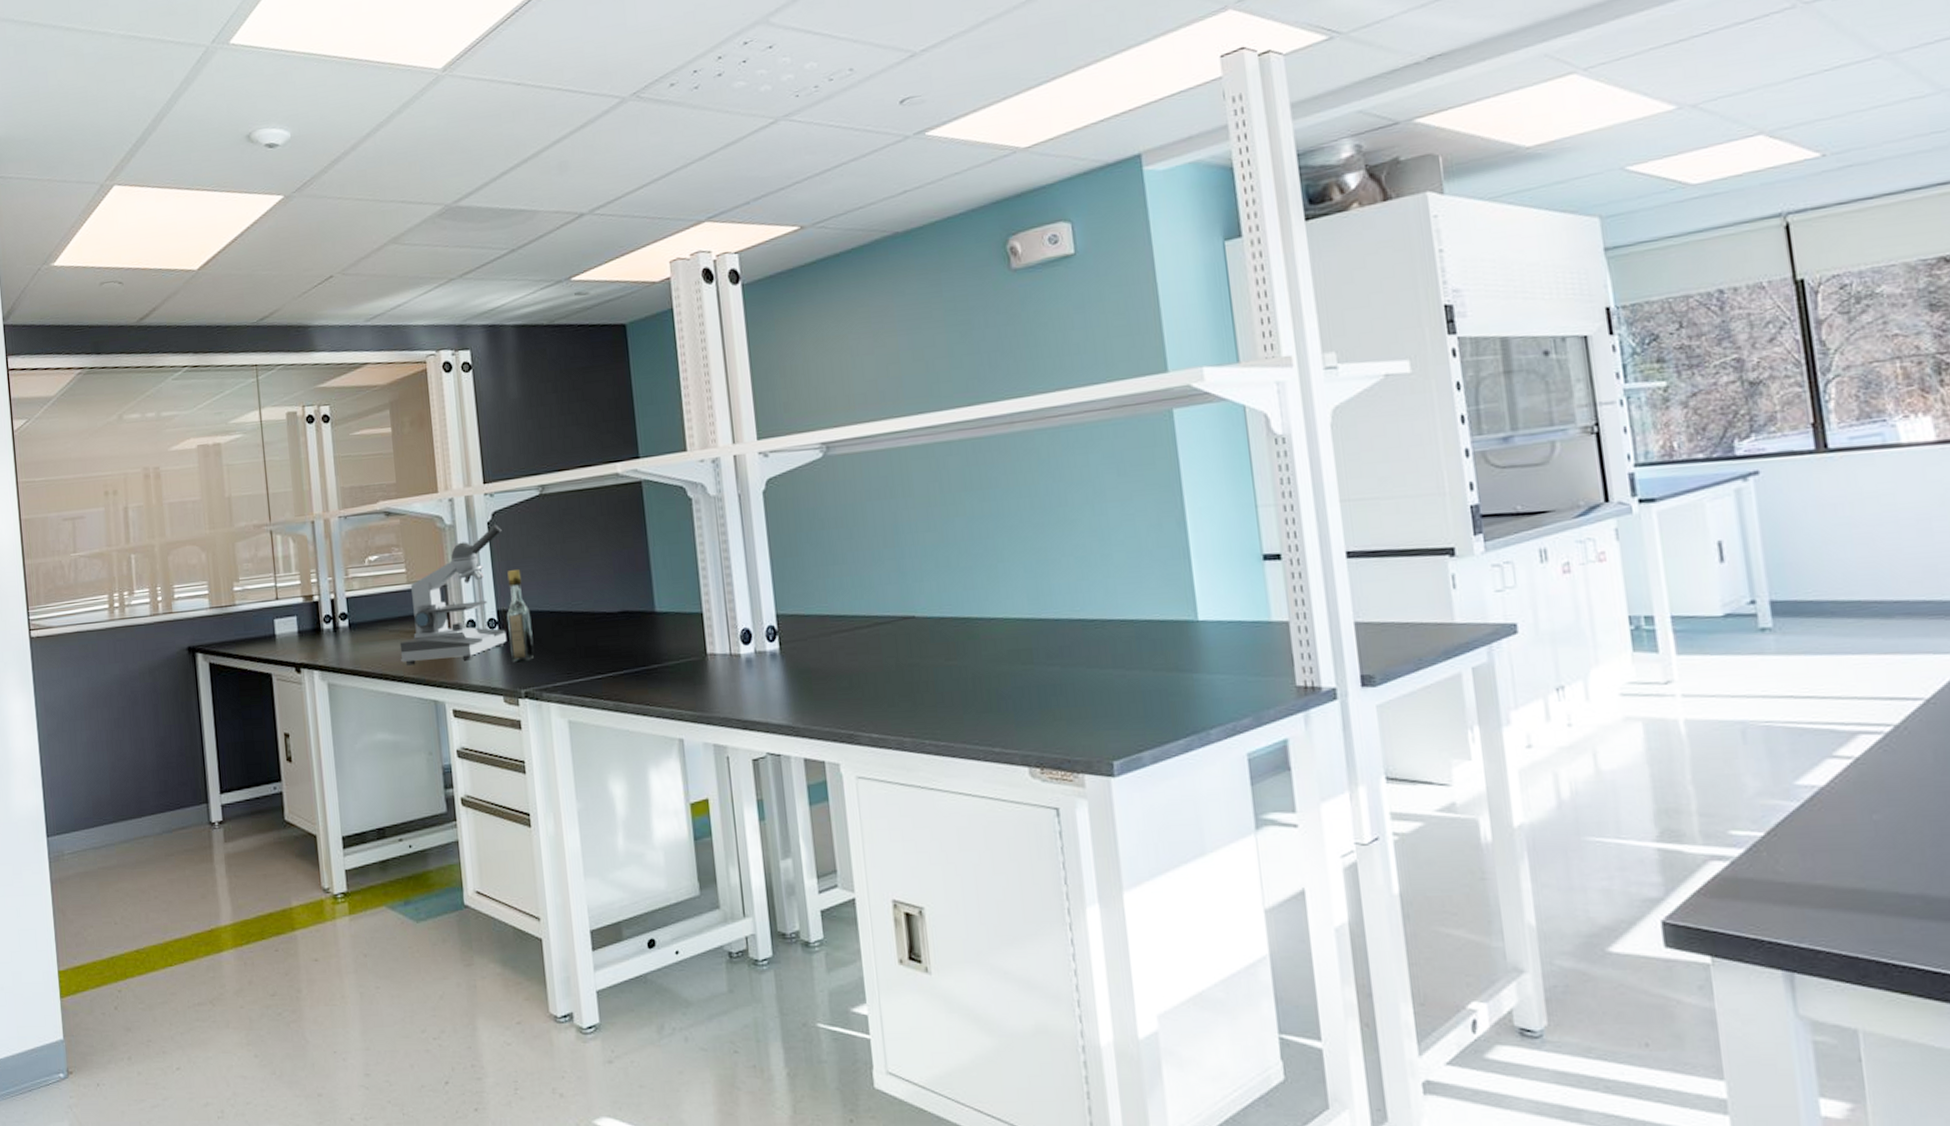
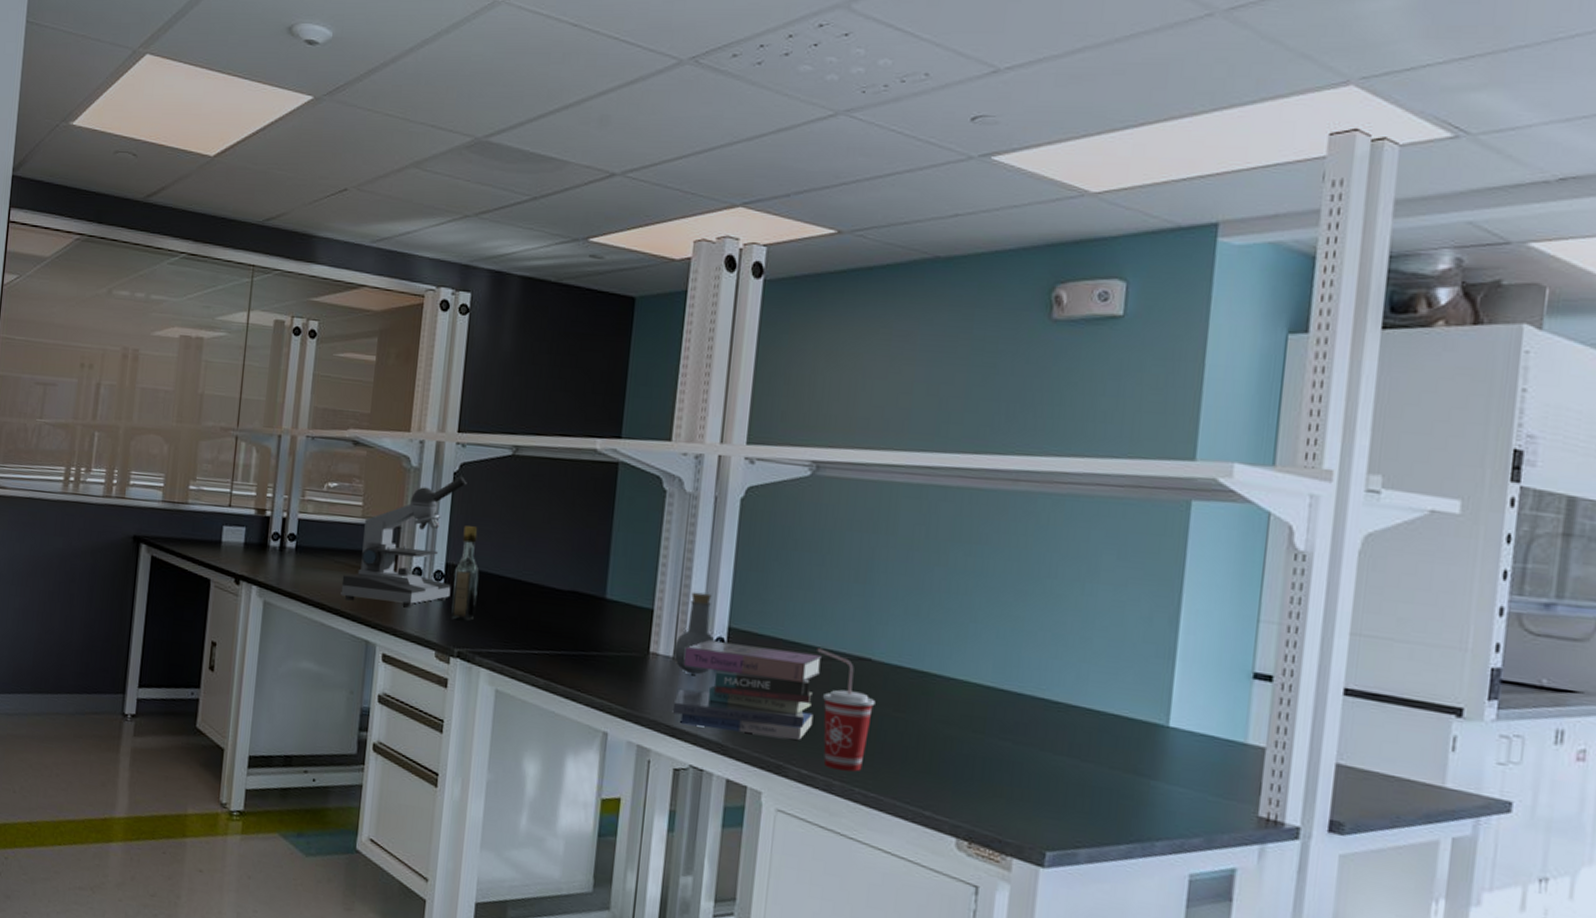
flask: none [729,586,768,666] -> present [673,591,716,675]
books: none [739,622,873,716] -> present [672,640,823,741]
beverage cup: none [863,616,928,727] -> present [817,648,876,772]

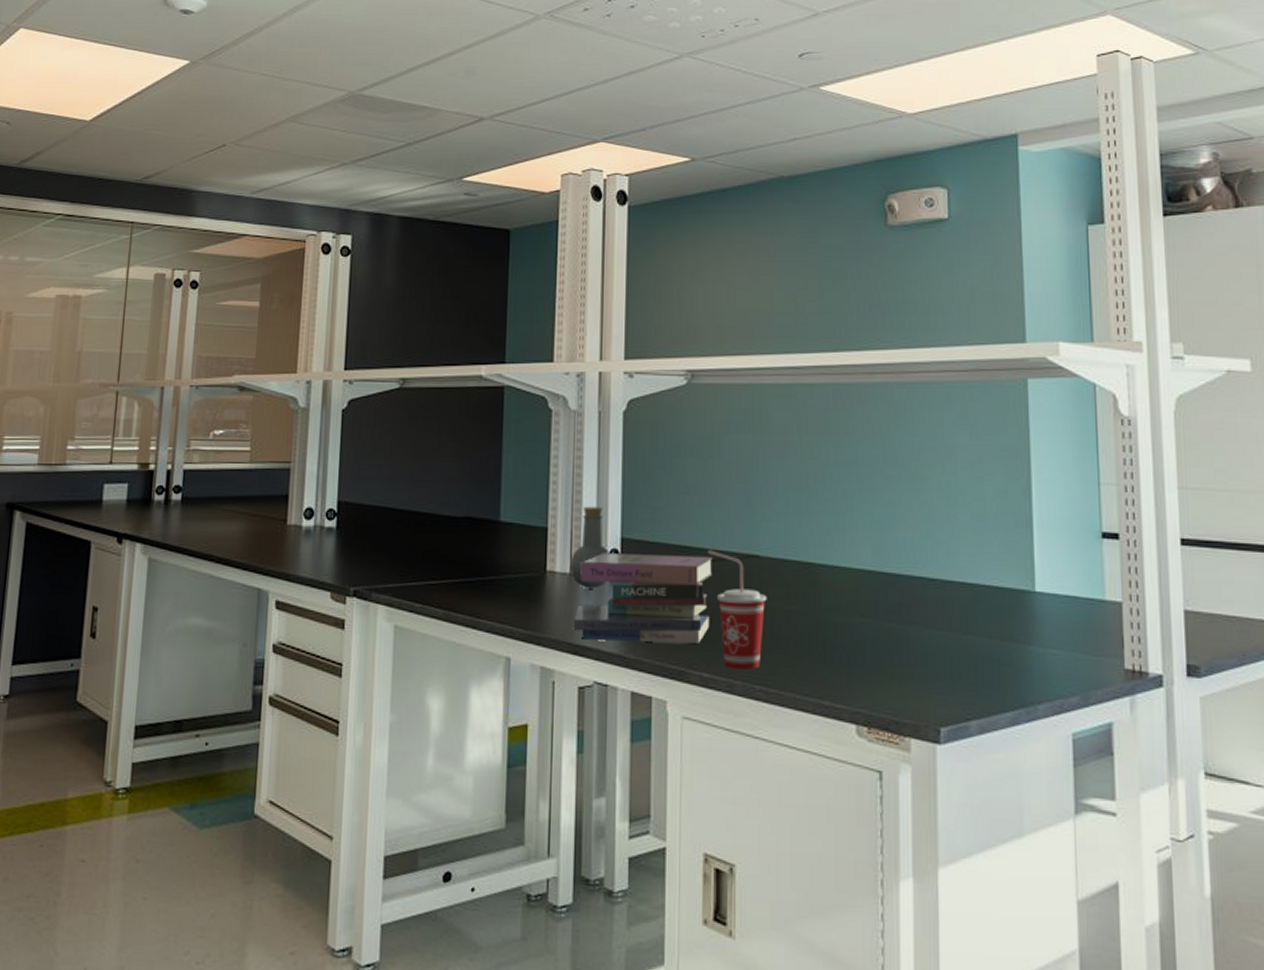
microscope: present [340,476,467,608] -> none [230,413,356,551]
bottle: present [451,526,480,622] -> none [345,462,372,558]

